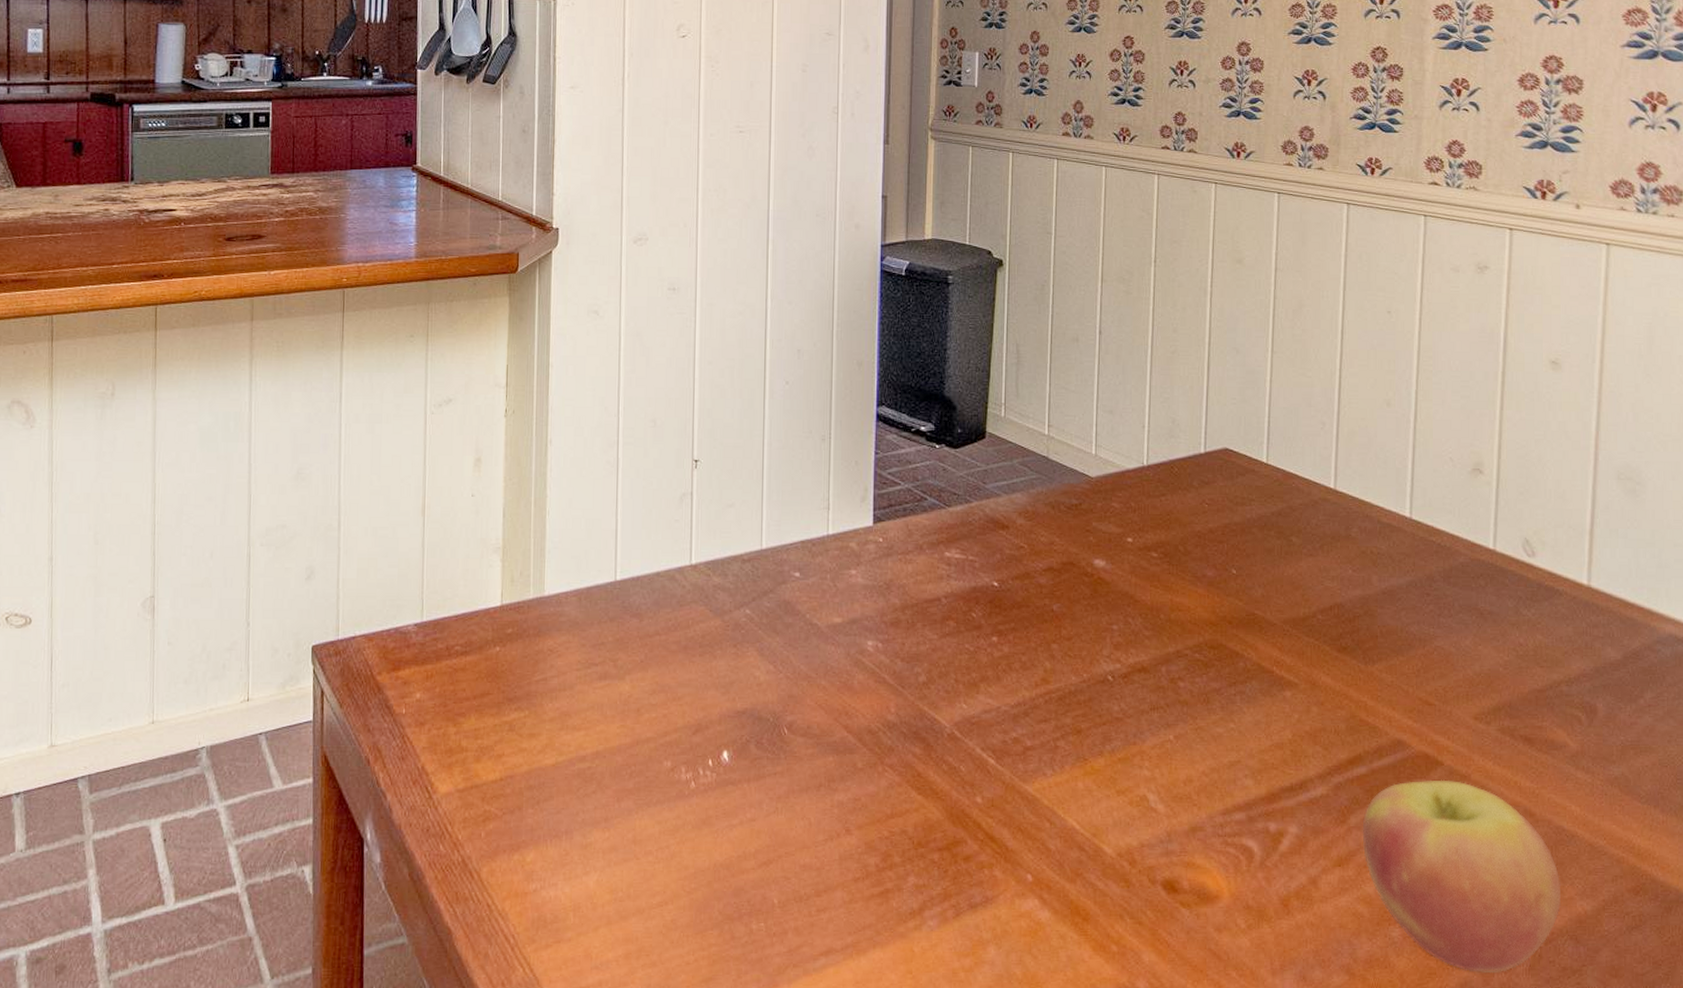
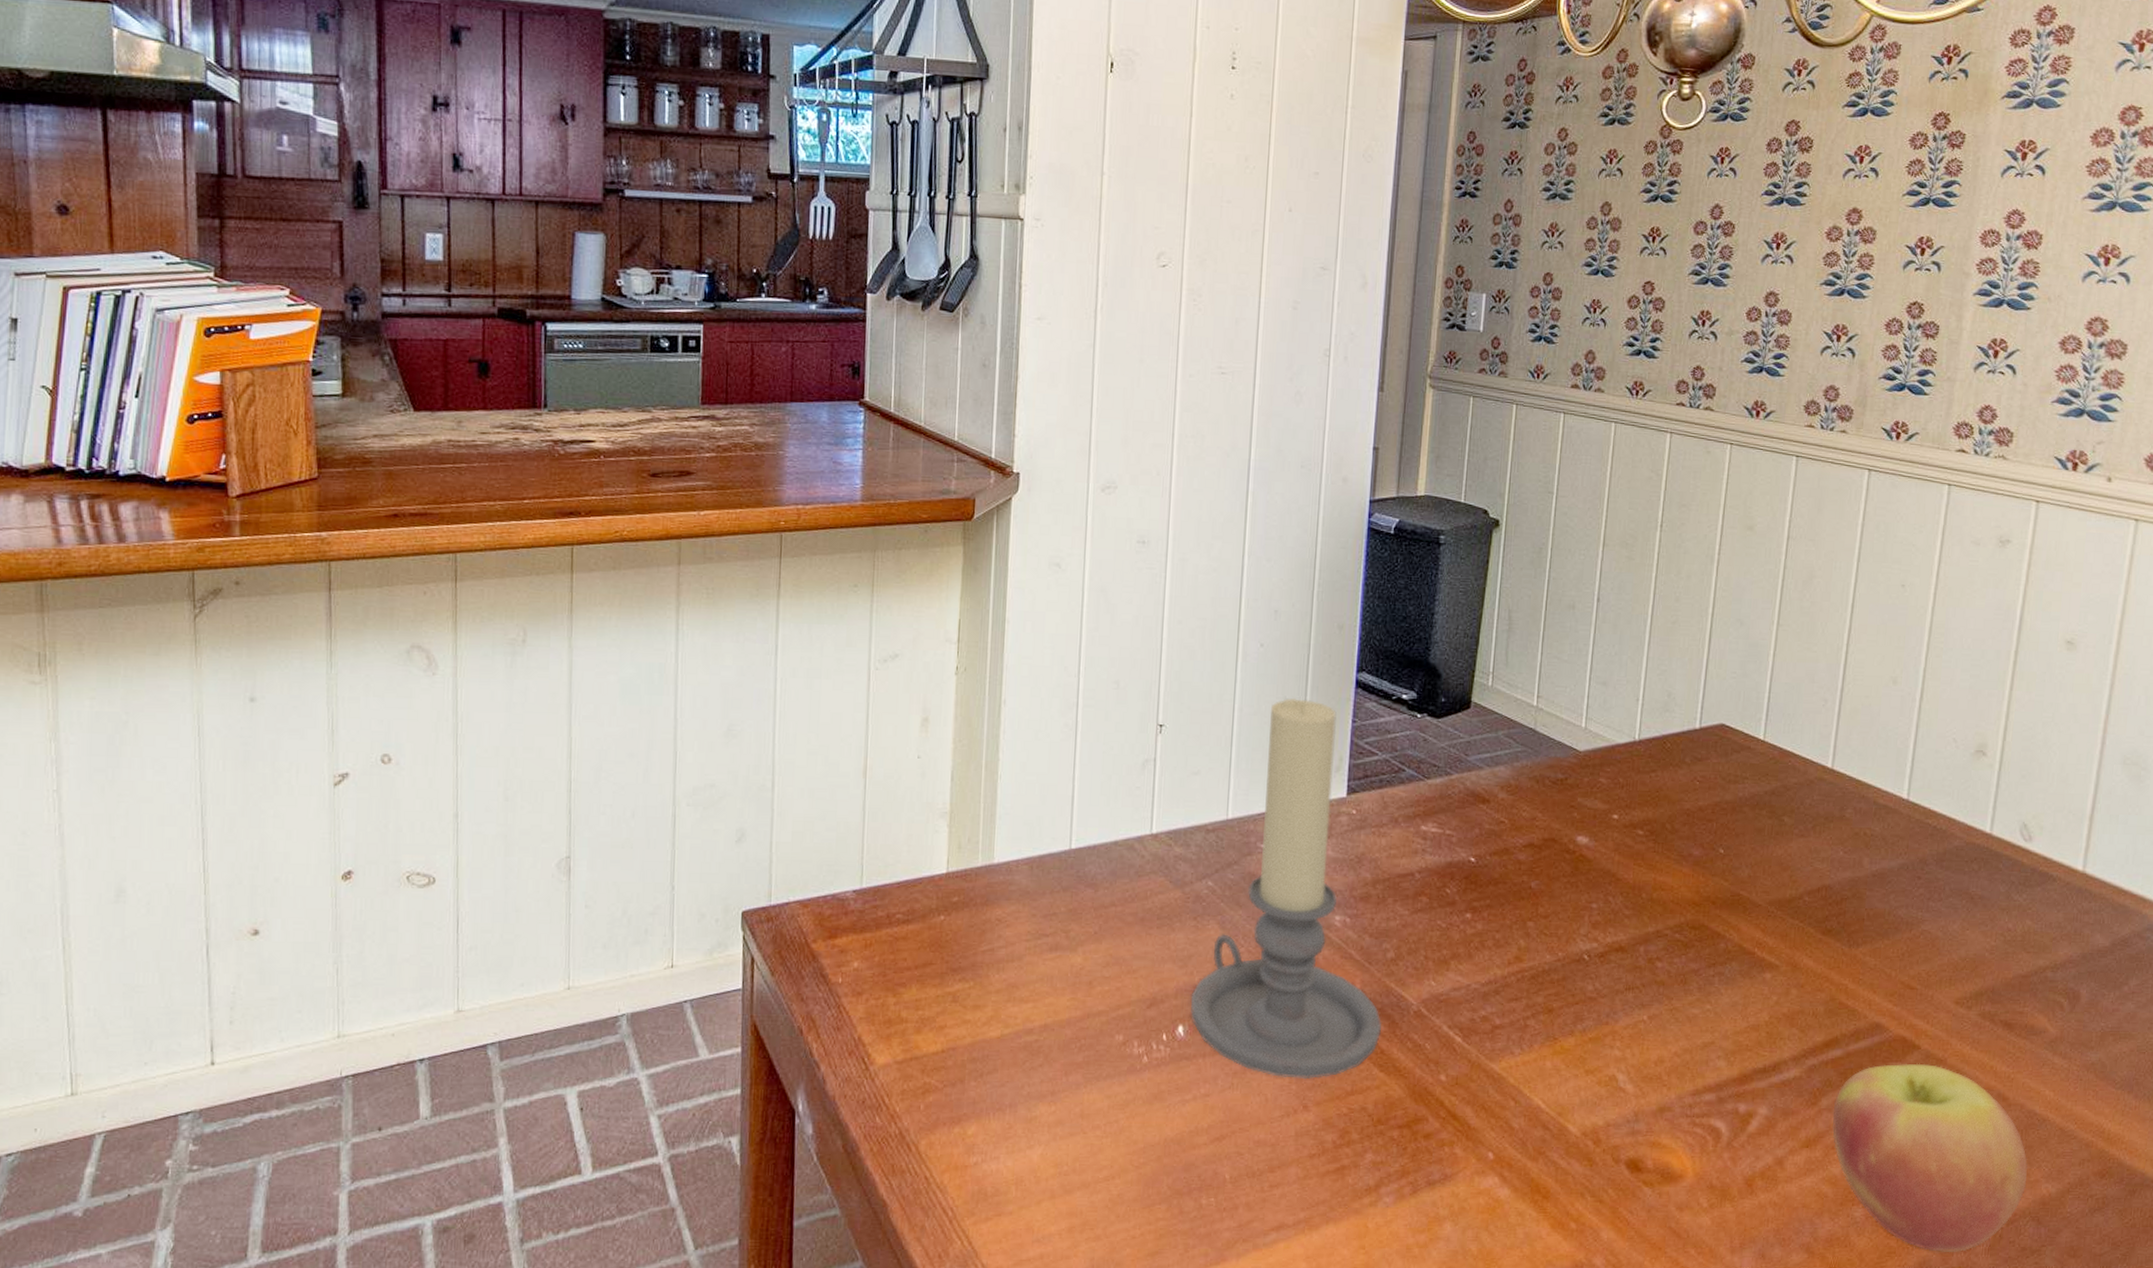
candle holder: none [734,431,917,803] -> present [1190,697,1381,1080]

